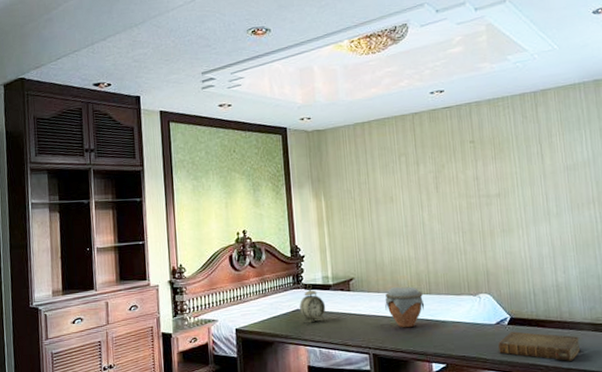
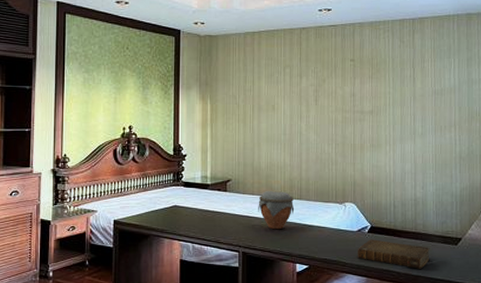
alarm clock: present [300,284,326,323] -> none [178,182,202,219]

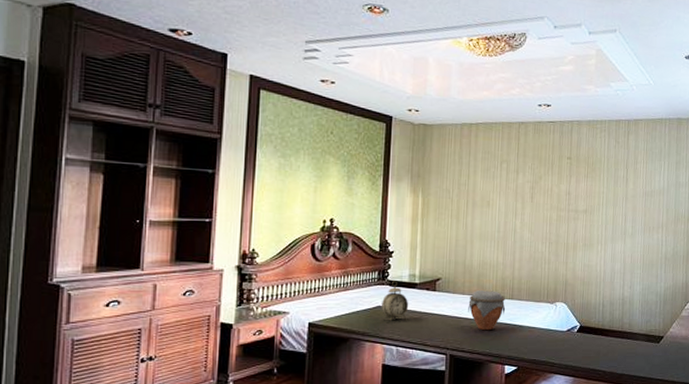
alarm clock: none [178,182,202,219] -> present [382,281,409,321]
book: present [358,239,430,269] -> none [566,339,635,367]

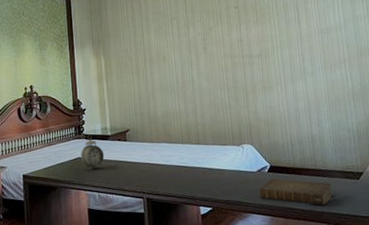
jar: present [468,290,506,331] -> none [157,137,194,175]
book: none [566,339,635,367] -> present [259,178,333,205]

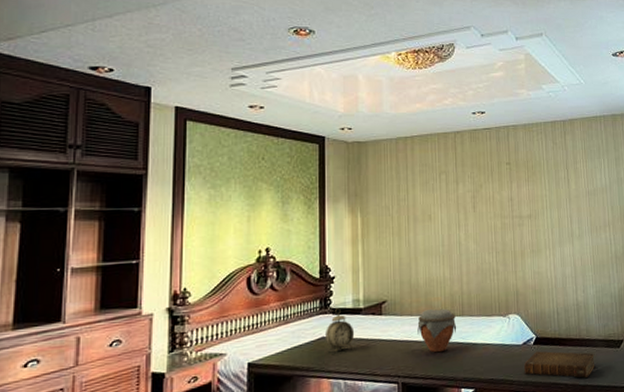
jar: none [157,137,194,175] -> present [417,308,457,353]

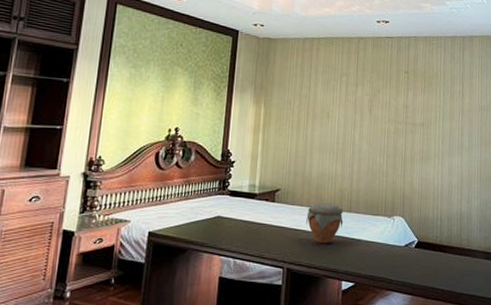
alarm clock: present [326,308,355,352] -> none [221,191,248,232]
book: present [524,351,595,378] -> none [404,255,474,286]

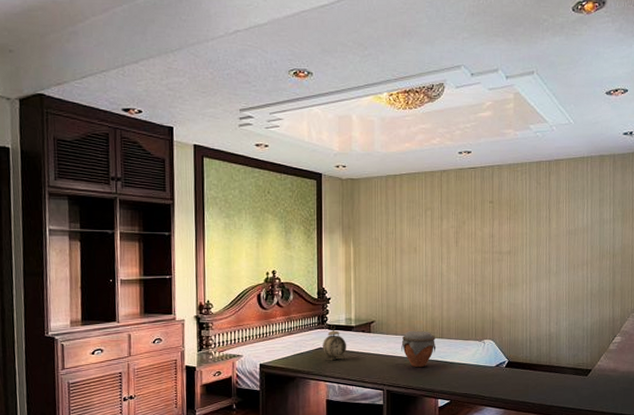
alarm clock: none [221,191,248,232] -> present [323,324,347,361]

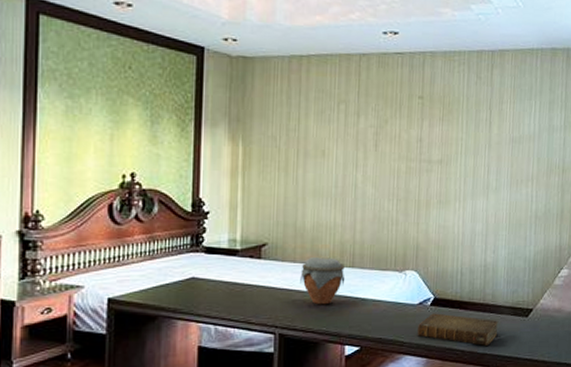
alarm clock: present [323,324,347,361] -> none [196,247,229,295]
book: none [496,373,563,399] -> present [417,313,499,346]

